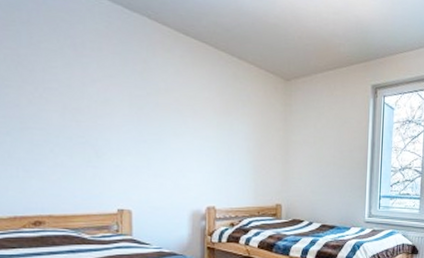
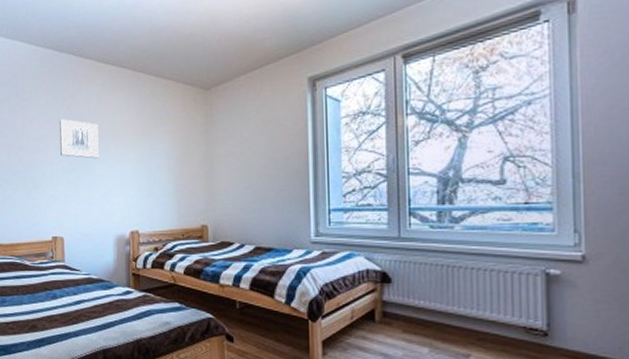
wall art: none [130,85,175,132] -> present [60,119,99,159]

